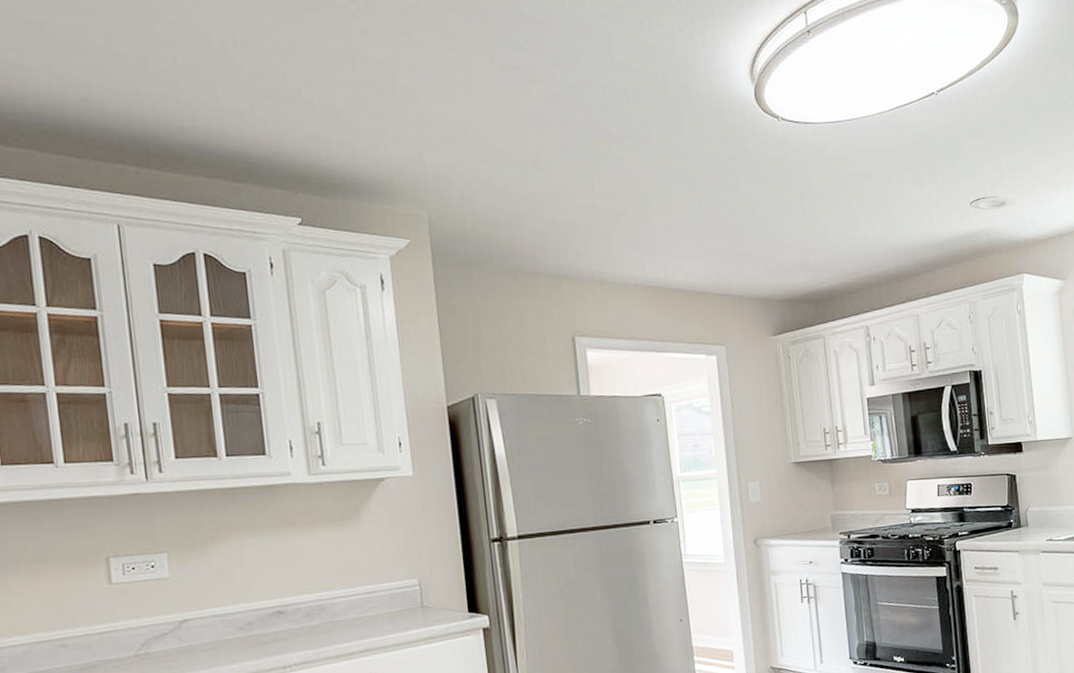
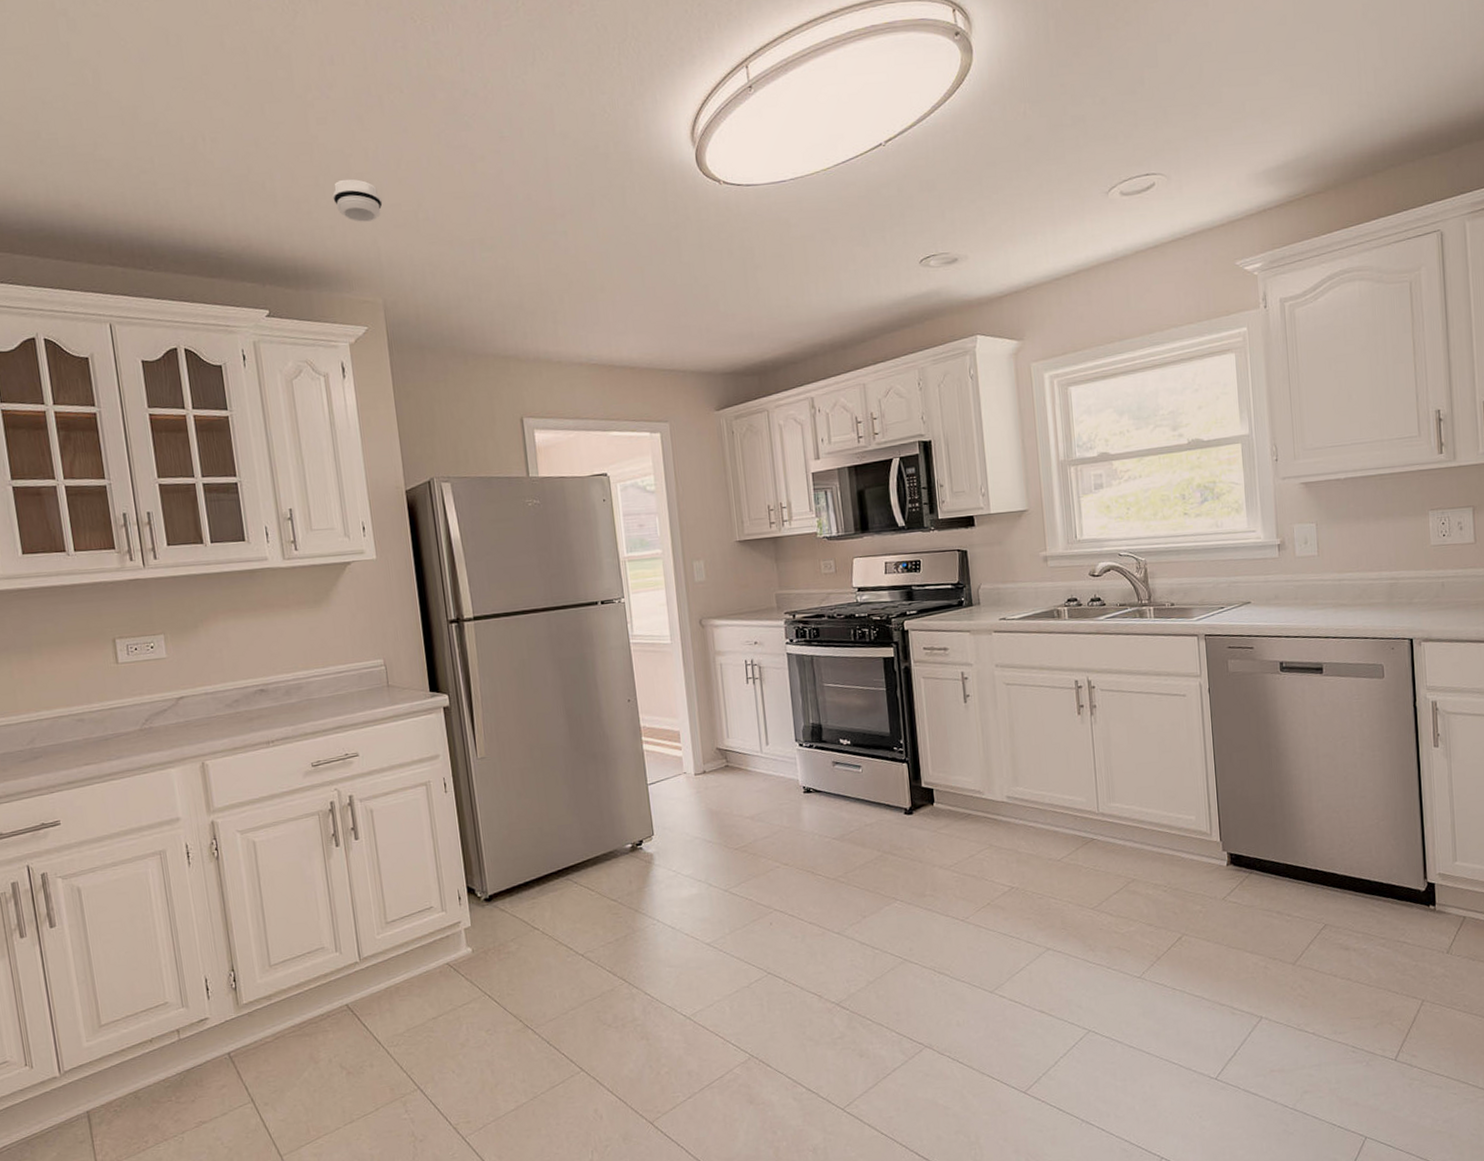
smoke detector: none [375,91,430,135] -> present [332,178,383,222]

